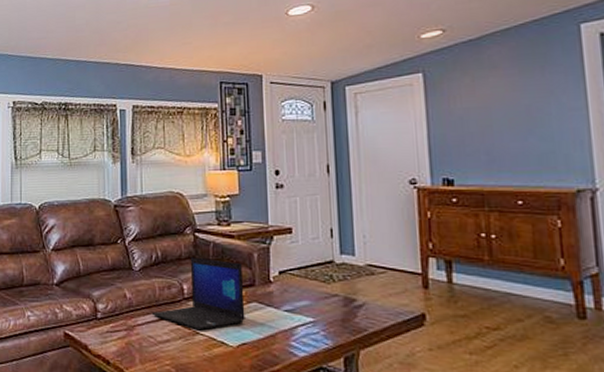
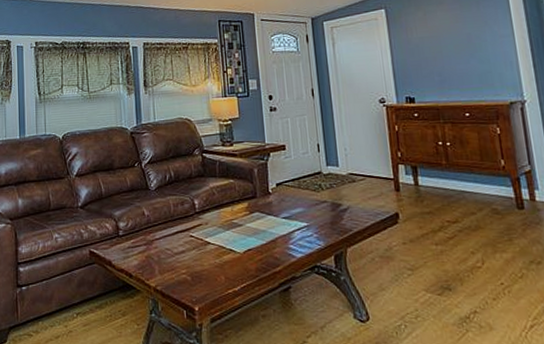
laptop: present [151,257,245,331] -> none [168,175,250,241]

